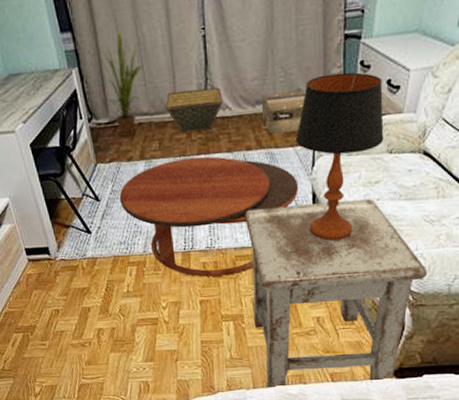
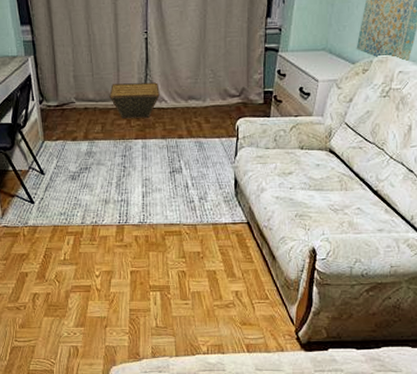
house plant: present [88,30,142,137] -> none [44,28,91,119]
coffee table: present [119,156,299,277] -> none [63,141,223,249]
stool: present [244,199,428,390] -> none [174,188,333,358]
ceiling vent: present [261,90,306,134] -> none [193,91,232,126]
table lamp: present [295,72,384,241] -> none [221,78,297,222]

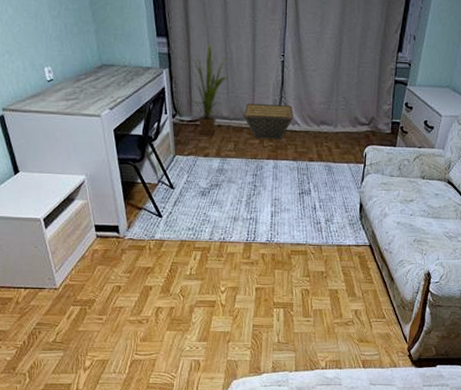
house plant: none [44,28,91,119] -> present [180,44,227,135]

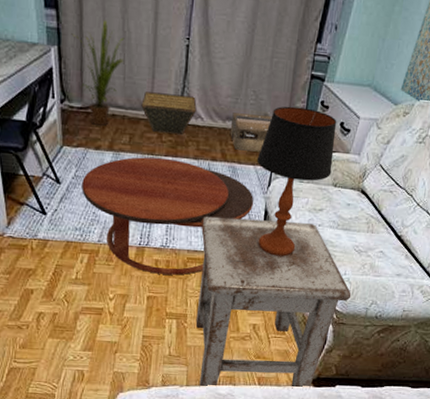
coffee table: none [193,161,350,267] -> present [82,157,254,275]
stool: none [301,211,445,373] -> present [196,216,351,389]
ceiling vent: none [324,117,362,151] -> present [230,112,272,152]
table lamp: none [350,109,421,245] -> present [257,106,337,257]

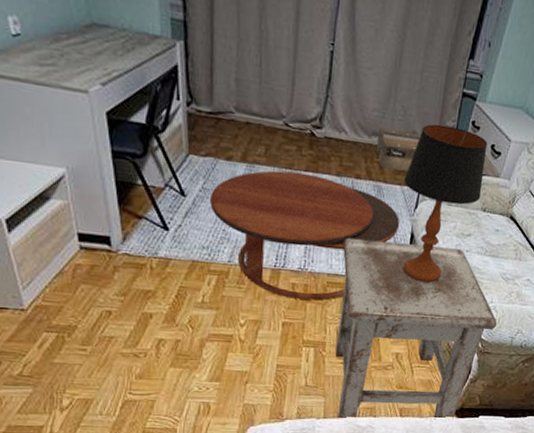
house plant: present [71,20,125,126] -> none [200,16,262,134]
basket: present [141,91,197,134] -> none [279,99,341,148]

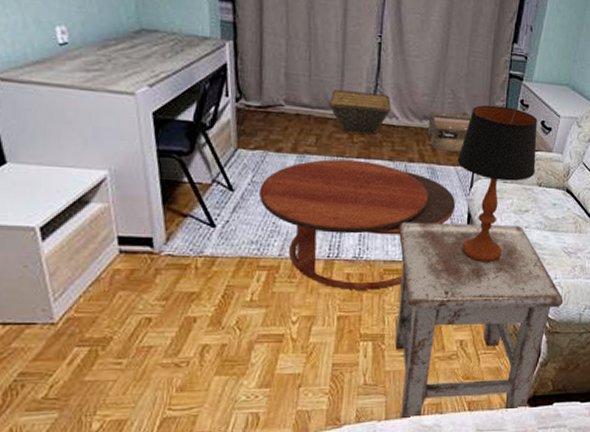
basket: none [279,99,341,148] -> present [329,90,391,134]

